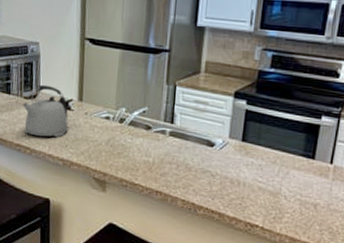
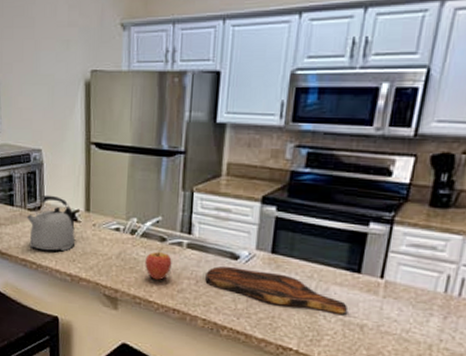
fruit: none [132,136,156,165] -> present [145,248,172,280]
cutting board: none [185,152,304,195] -> present [205,266,347,314]

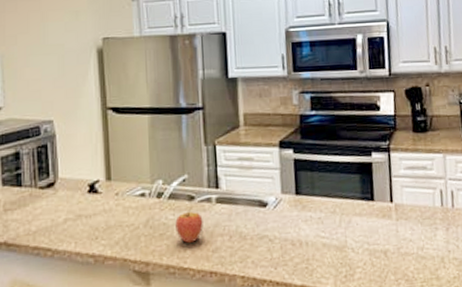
kettle: present [26,195,76,251] -> none [37,168,97,232]
cutting board: present [205,266,347,314] -> none [238,214,370,247]

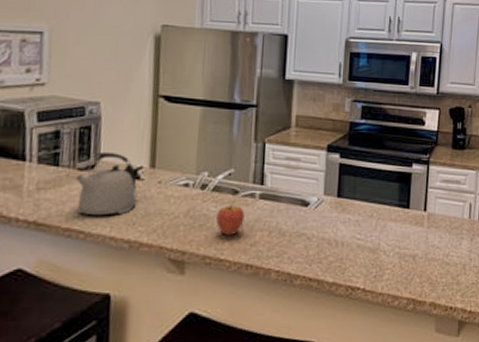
kettle: none [37,168,97,232] -> present [74,151,137,216]

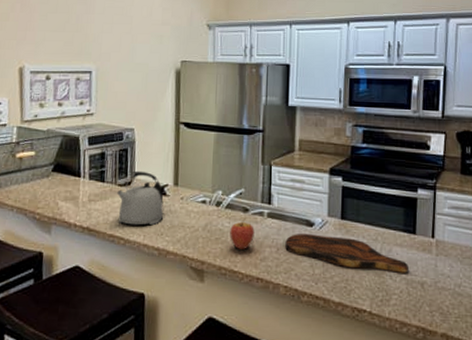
cutting board: none [278,213,402,248] -> present [285,233,408,273]

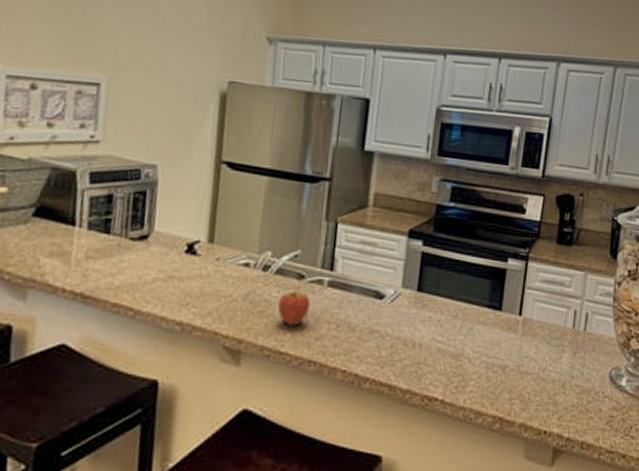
kettle: present [116,170,164,225] -> none [126,220,193,292]
cutting board: present [285,233,408,273] -> none [347,306,490,355]

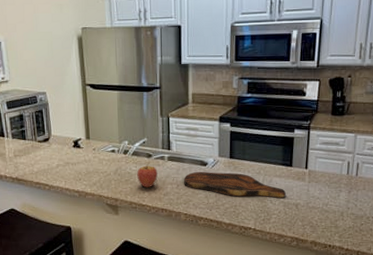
cutting board: none [347,306,490,355] -> present [184,171,286,198]

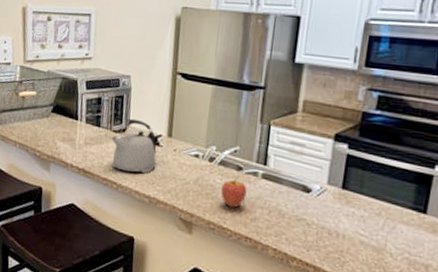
kettle: none [37,128,80,174] -> present [111,118,157,173]
cutting board: present [184,171,286,198] -> none [278,198,413,253]

